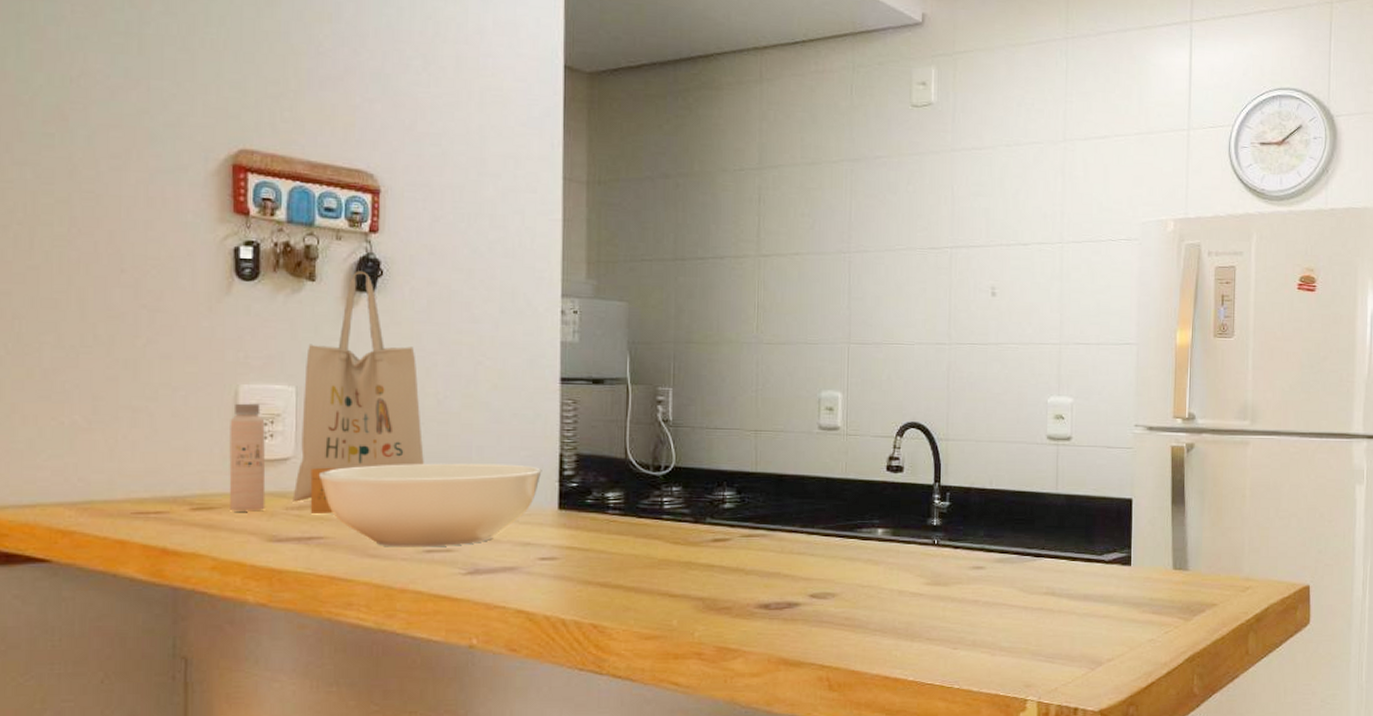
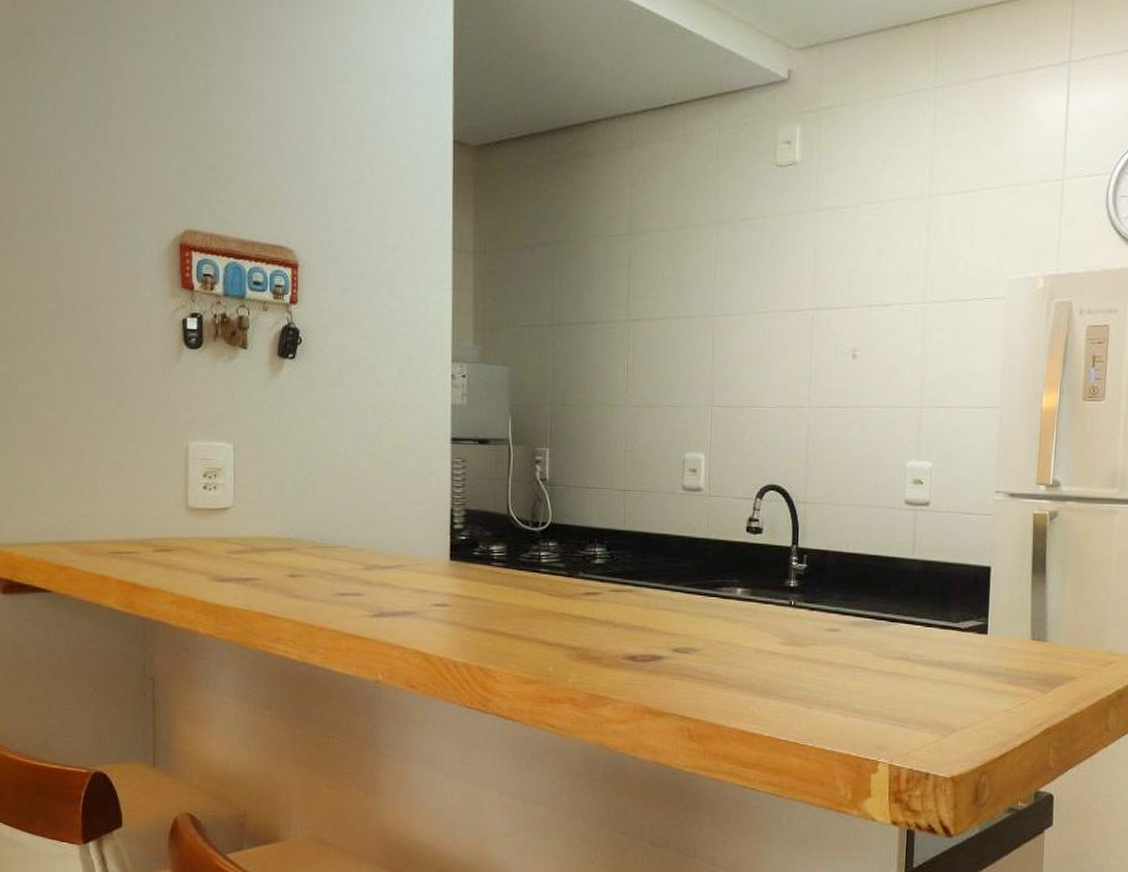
tote bag: present [229,270,424,515] -> none [182,339,337,559]
bowl: present [318,463,542,548] -> none [252,515,436,591]

